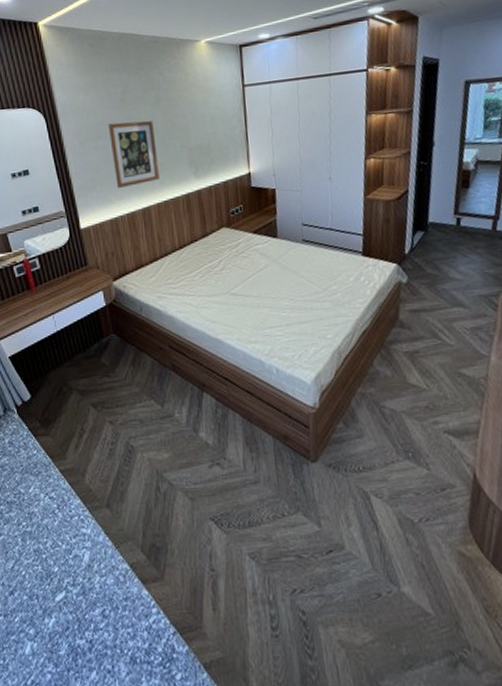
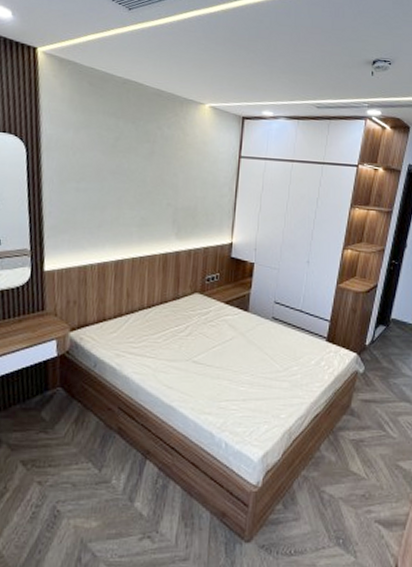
wall art: present [107,121,160,189] -> none [92,167,143,236]

